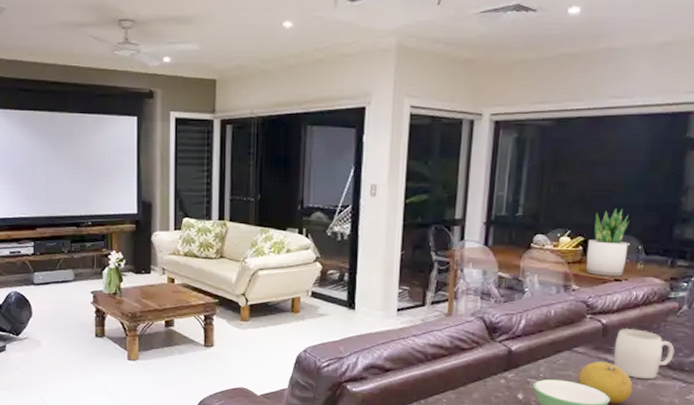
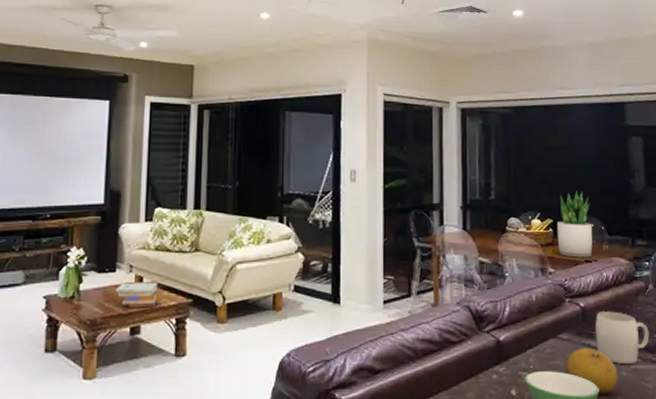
books: none [151,283,188,305] -> present [116,282,158,308]

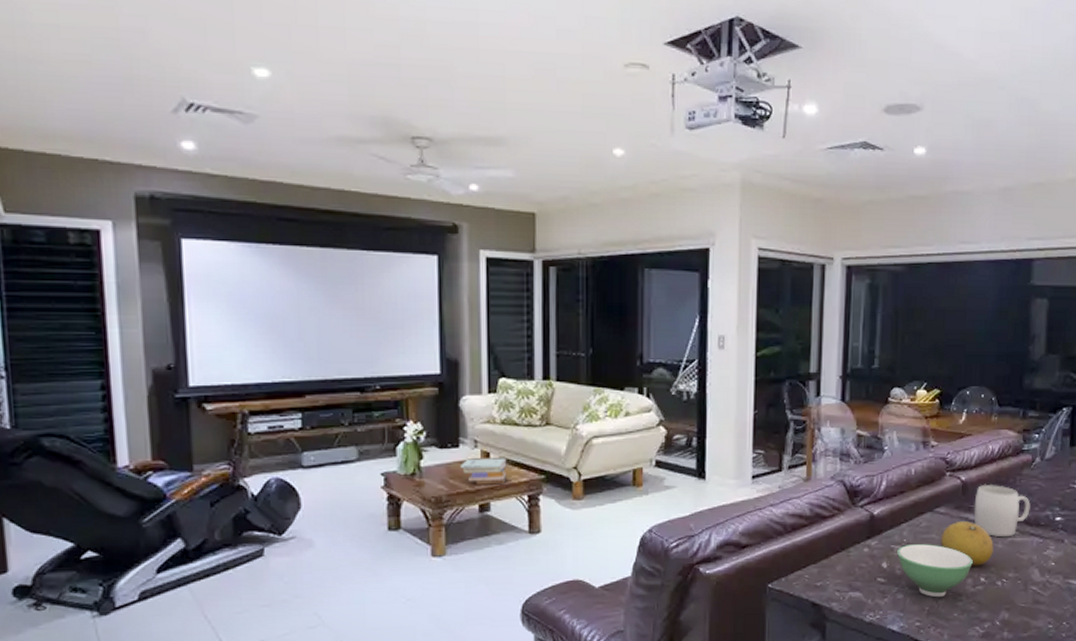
planter: present [556,191,593,258] -> none [943,359,983,430]

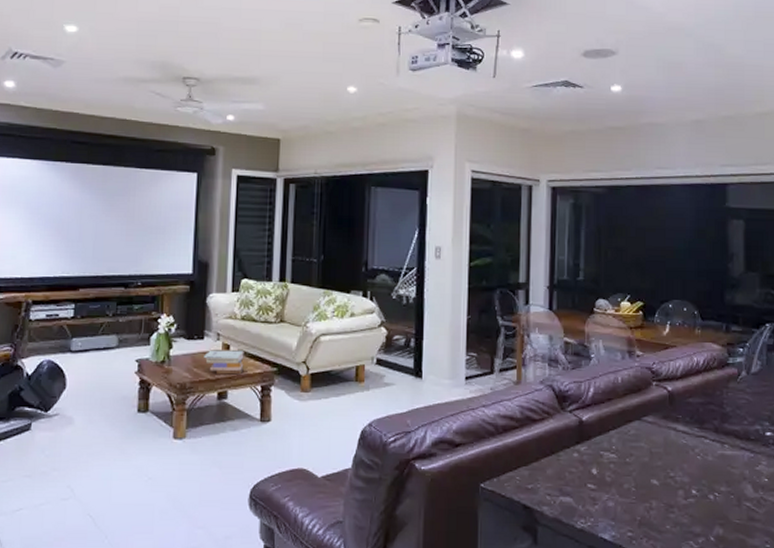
bowl: present [896,543,973,598] -> none [605,451,683,508]
fruit: present [940,521,994,566] -> none [649,431,704,478]
mug: present [973,484,1031,538] -> none [681,395,739,450]

